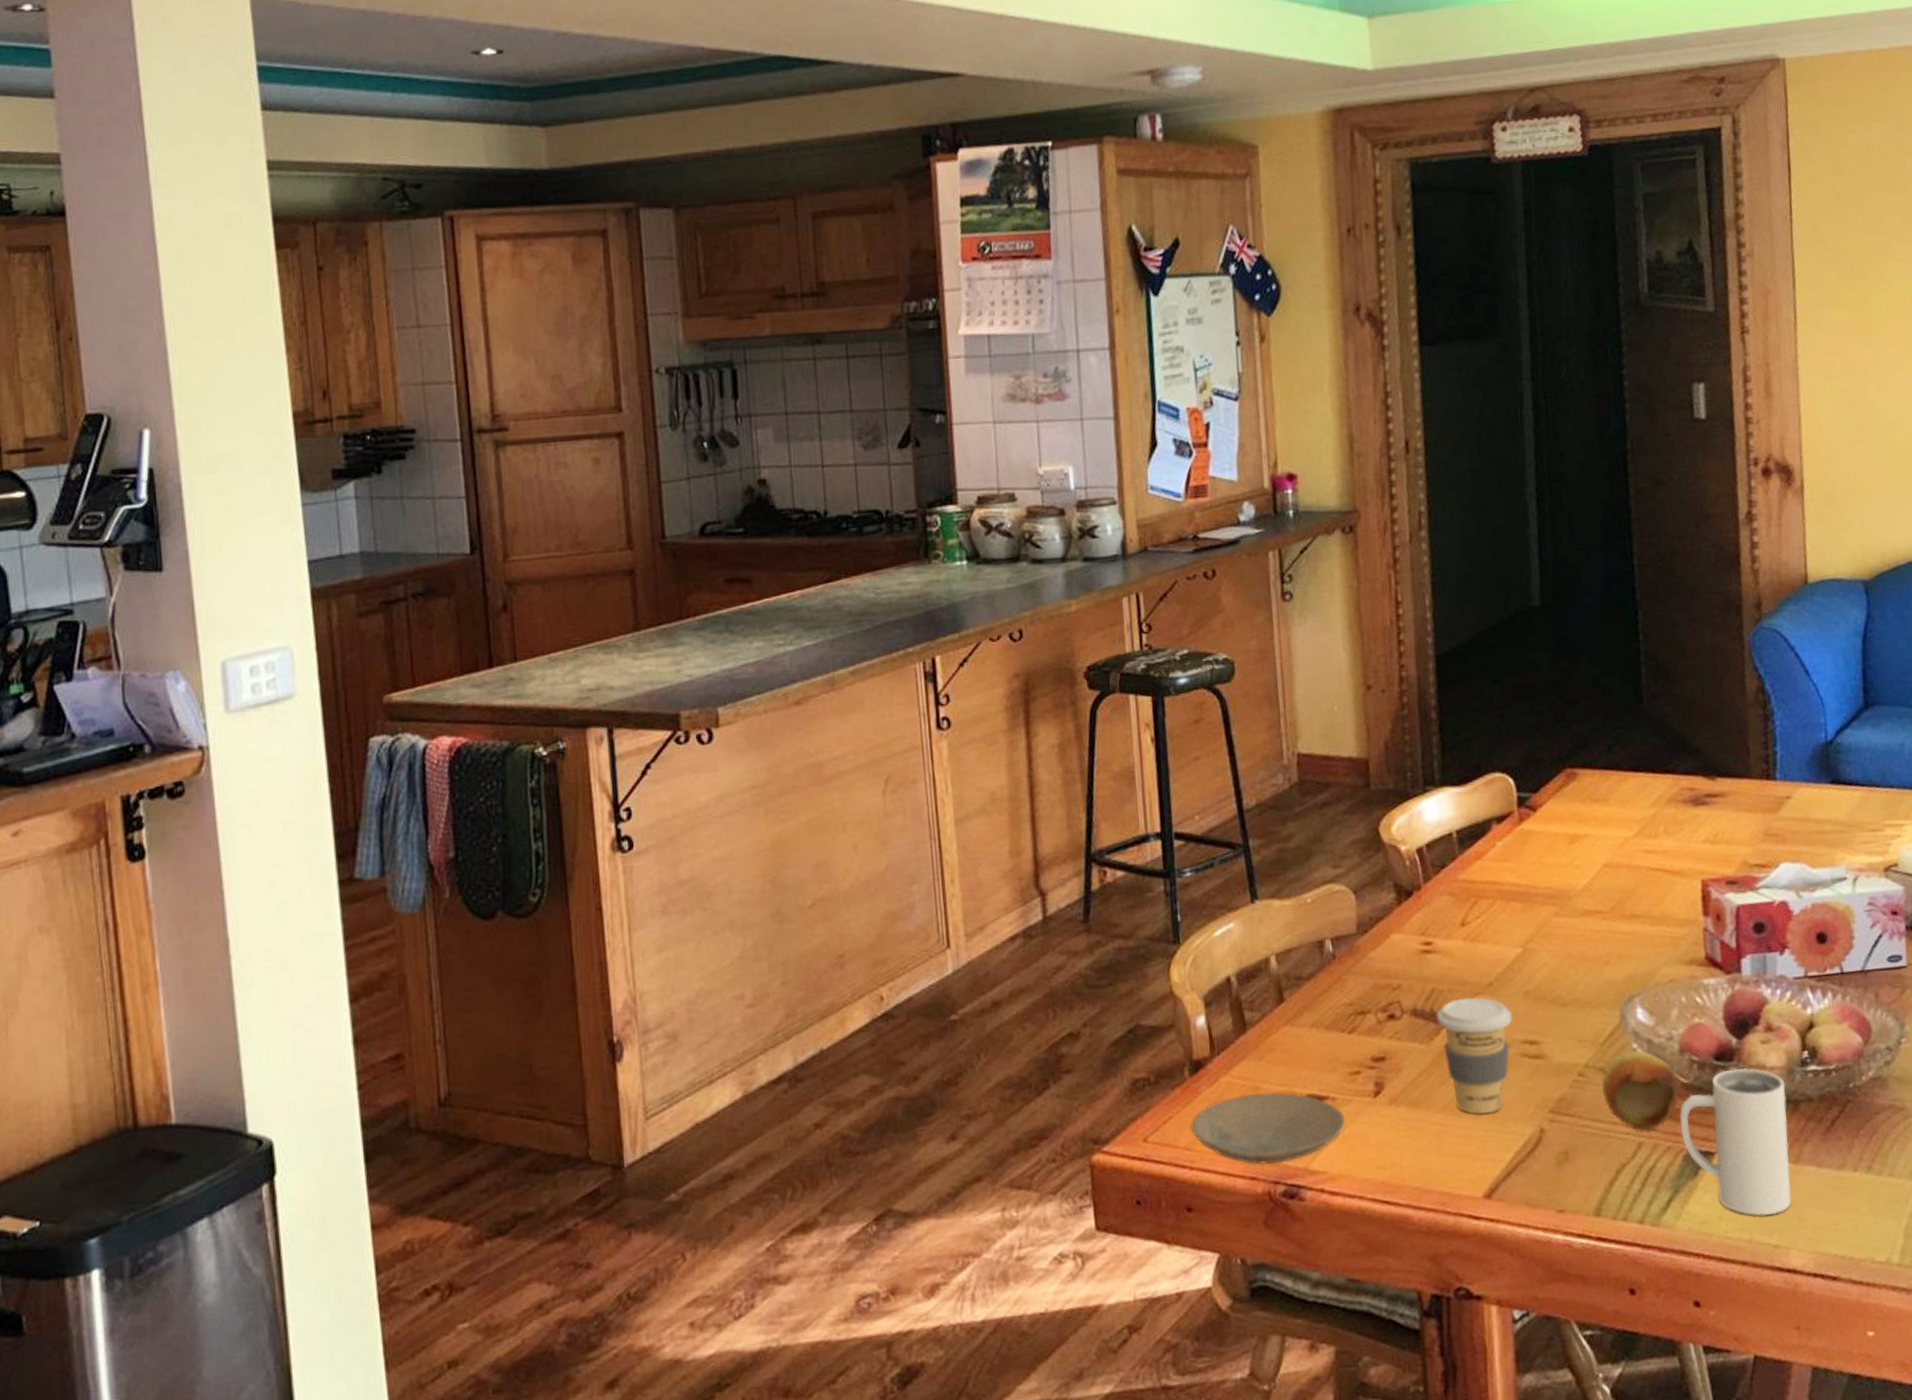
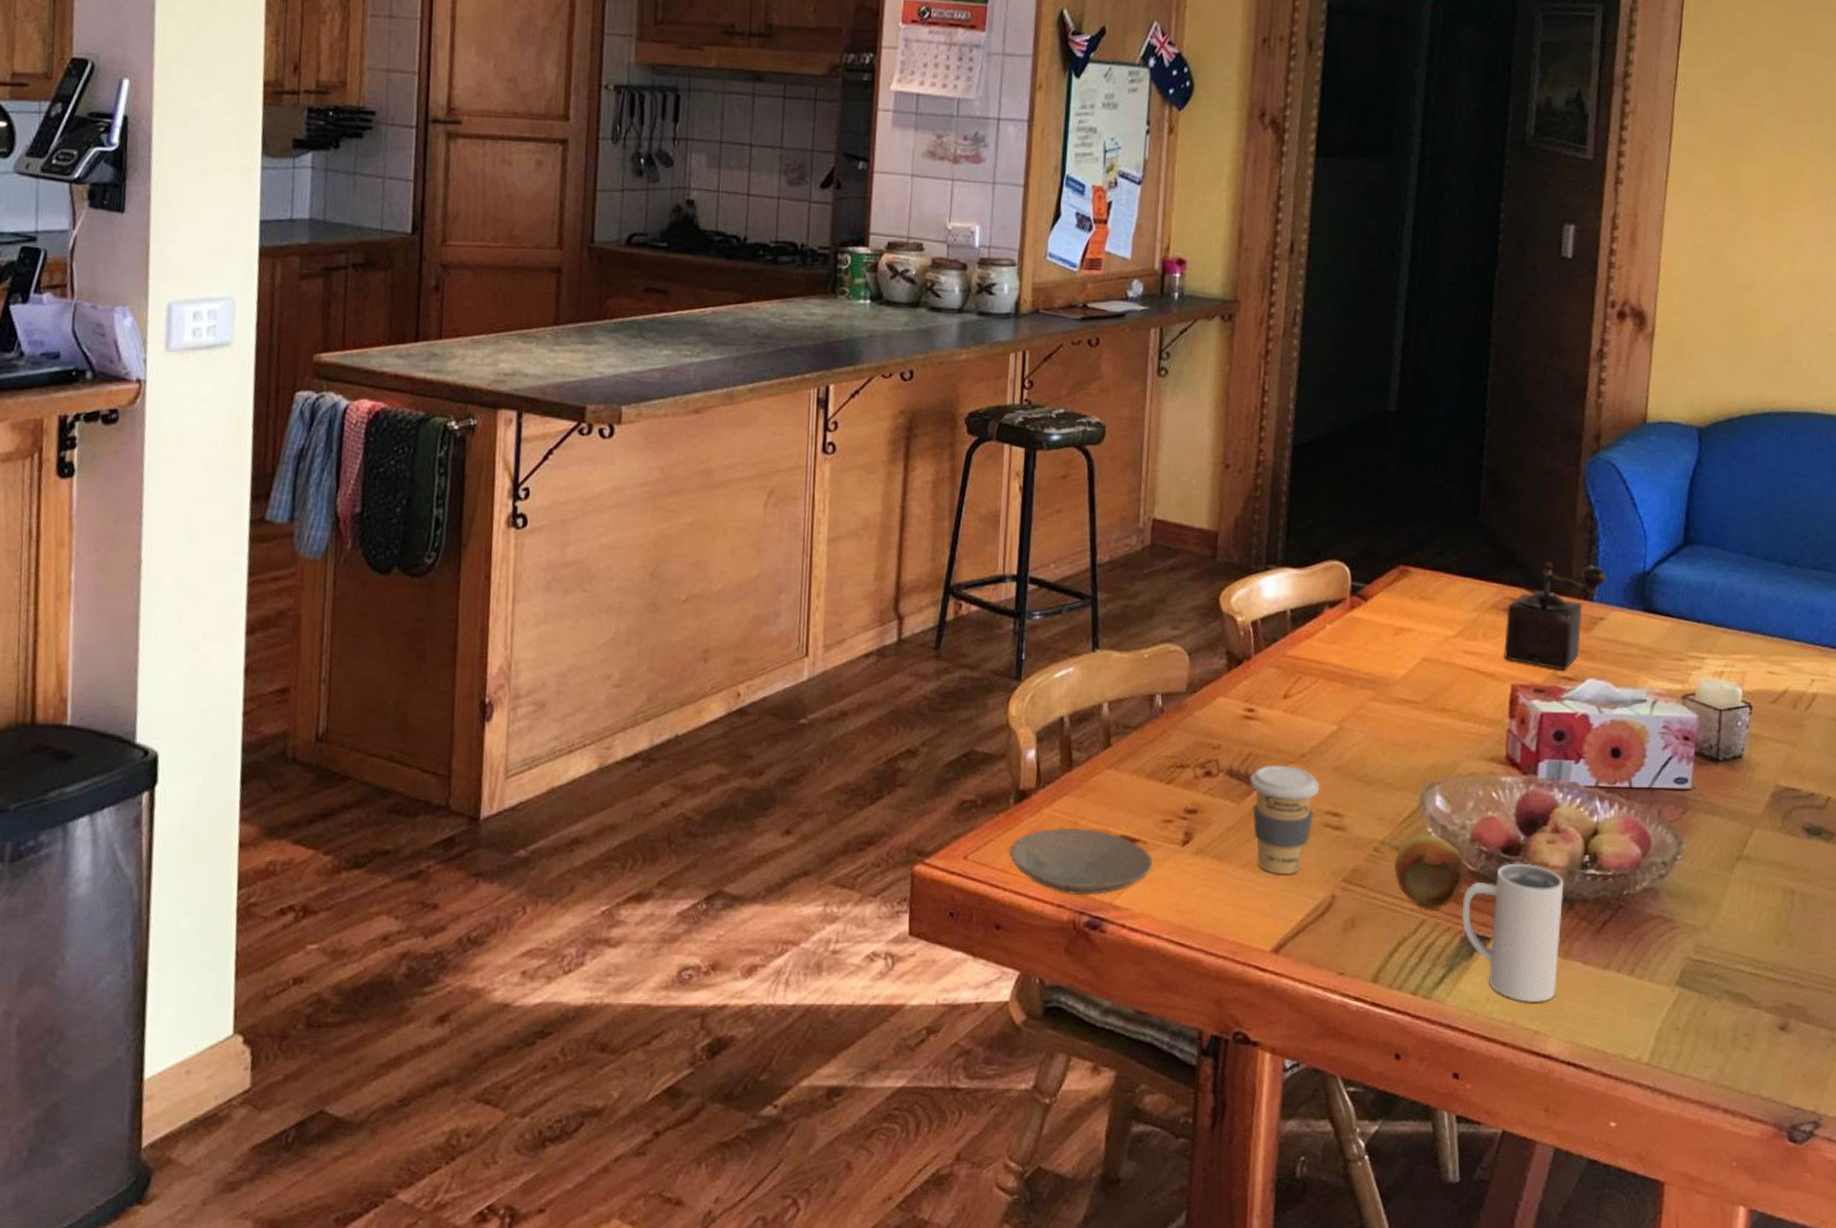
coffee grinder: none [1686,741,1788,858] -> present [1503,562,1607,671]

